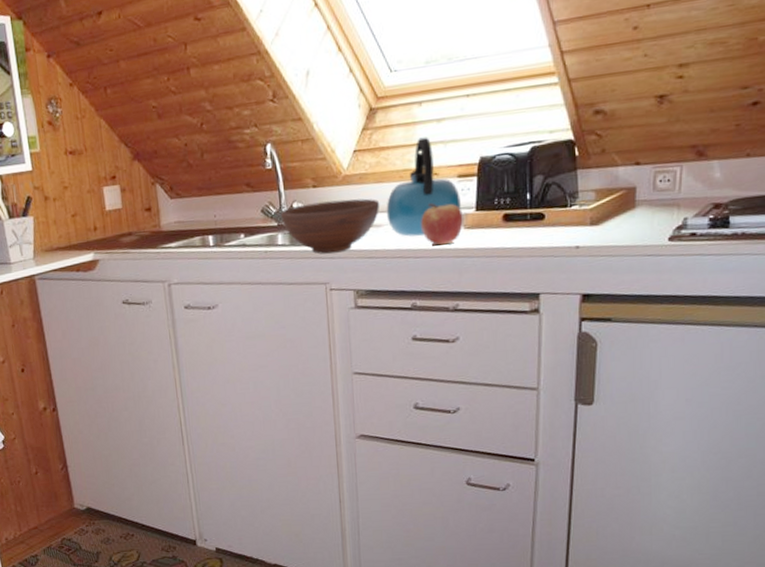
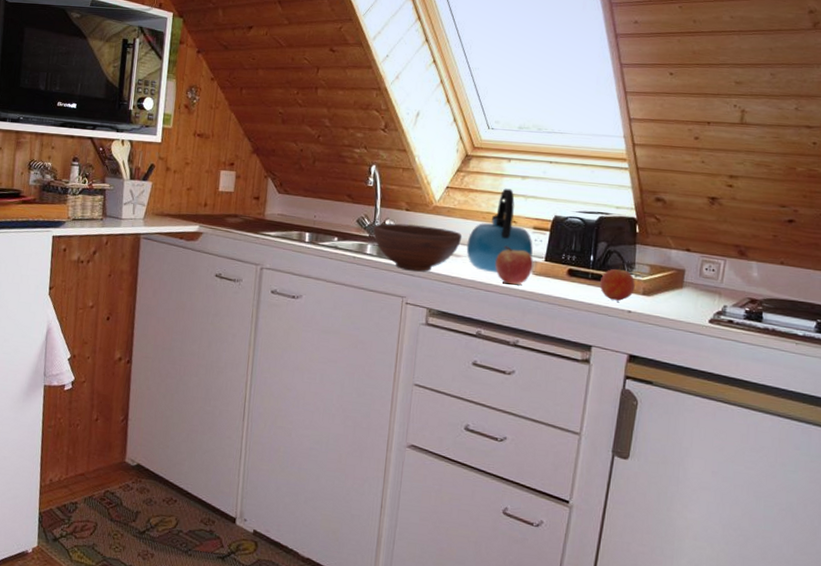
fruit: none [541,197,581,240] -> present [600,265,635,302]

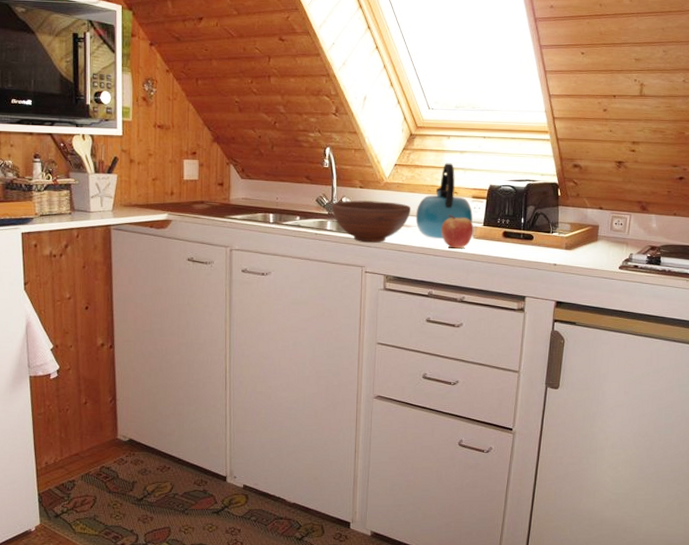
fruit: present [600,265,635,302] -> none [530,225,559,257]

